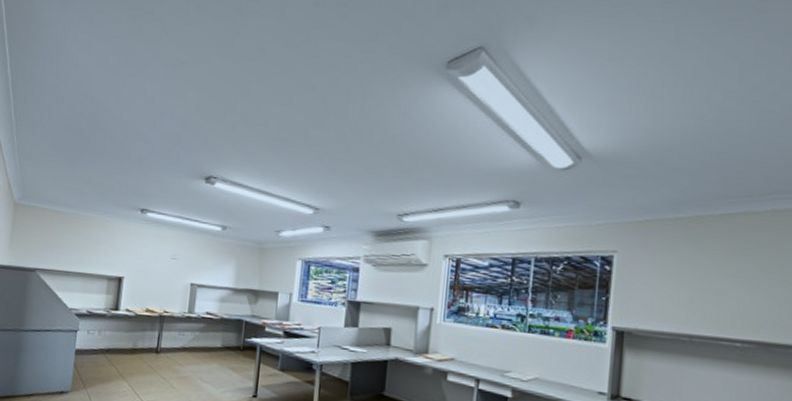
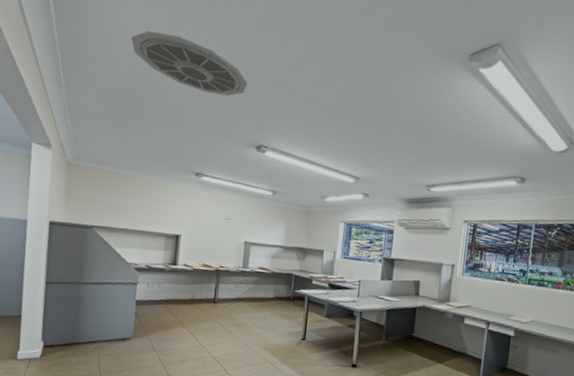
ceiling vent: none [81,62,198,125] -> present [131,30,248,96]

